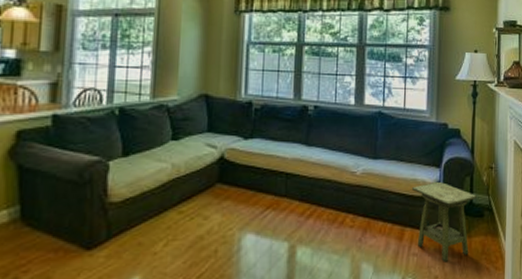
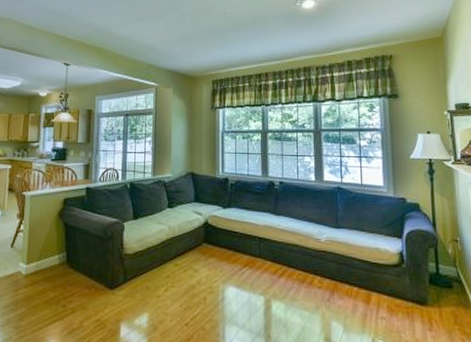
side table: present [411,182,477,262] -> none [374,252,443,329]

